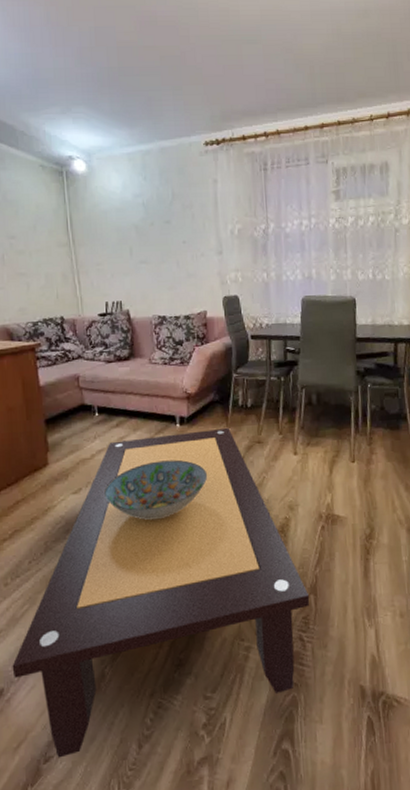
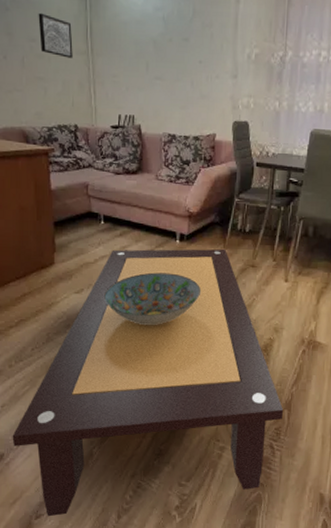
wall art: none [16,210,54,251] -> present [38,12,73,58]

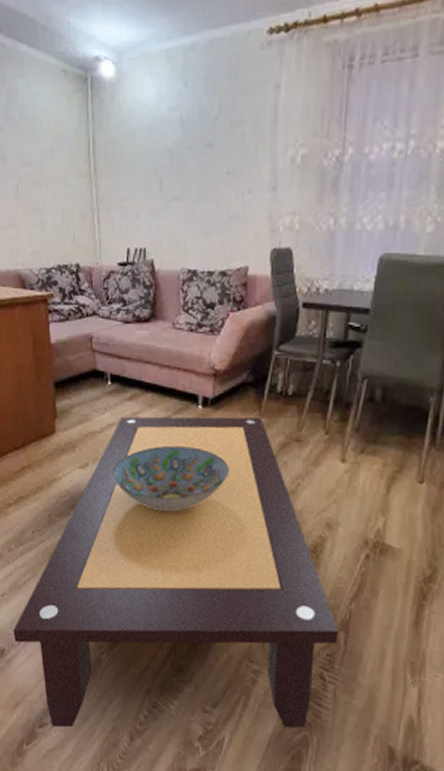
wall art: present [38,12,73,58] -> none [34,129,73,182]

